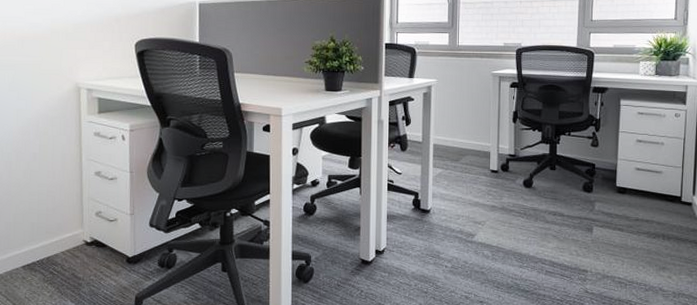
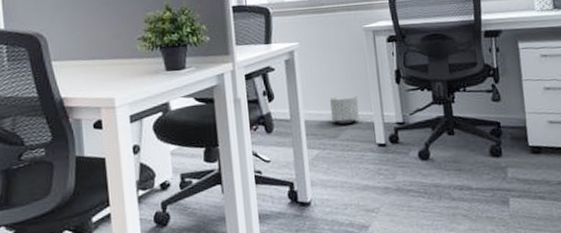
planter: none [455,127,480,151] -> present [330,95,359,124]

